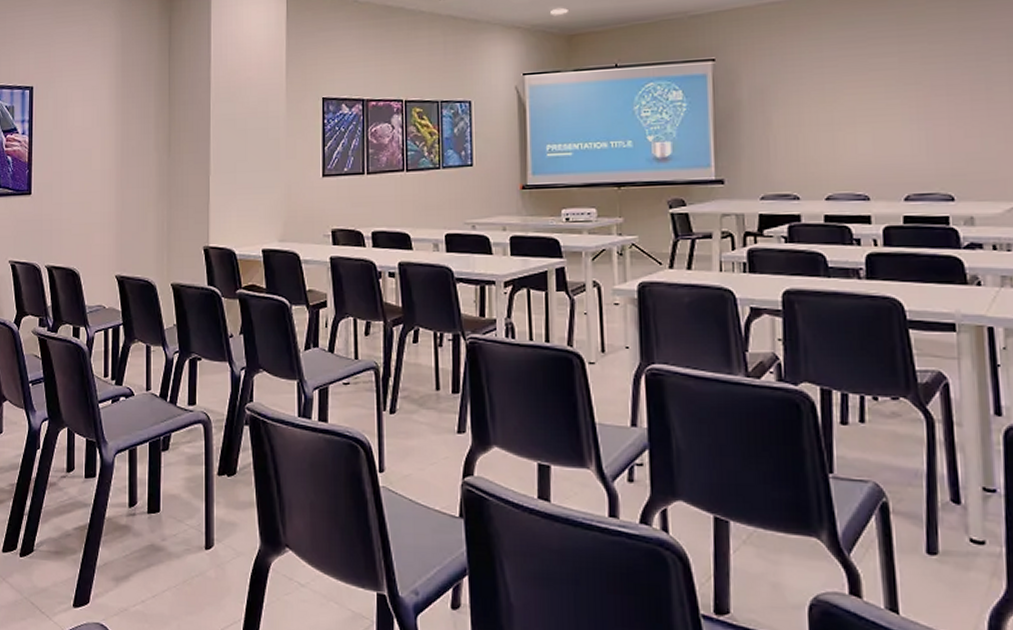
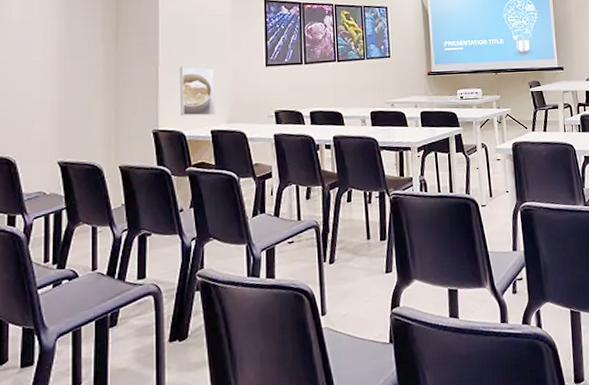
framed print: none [231,176,267,233] -> present [180,66,215,116]

